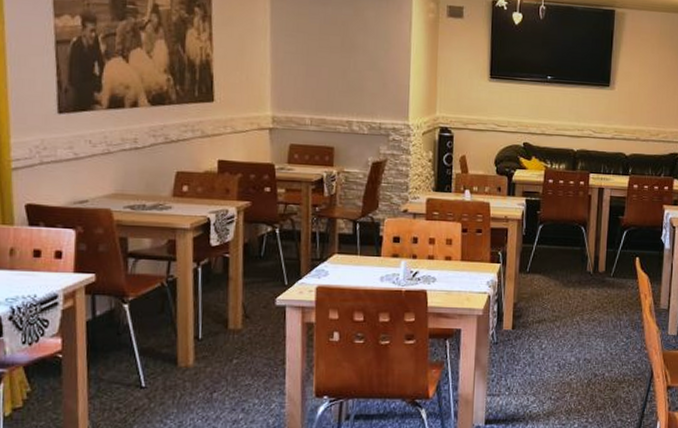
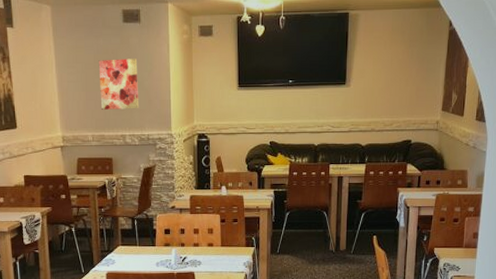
wall art: none [324,31,372,93] -> present [98,58,139,110]

